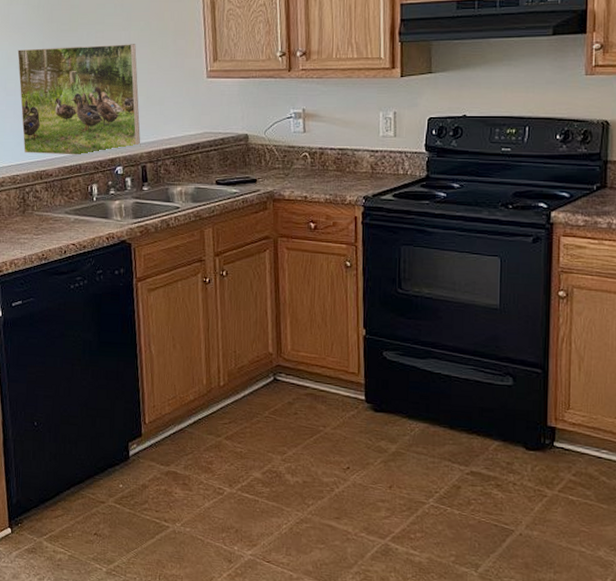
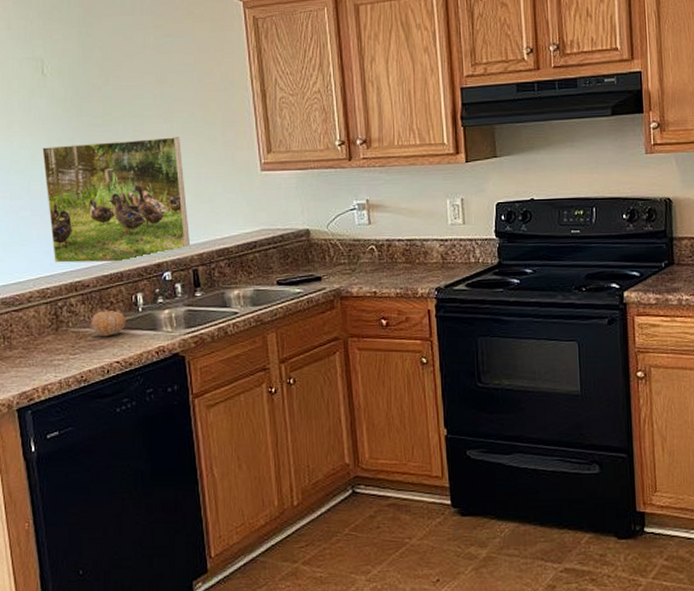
fruit: none [52,198,82,222] -> present [91,310,126,337]

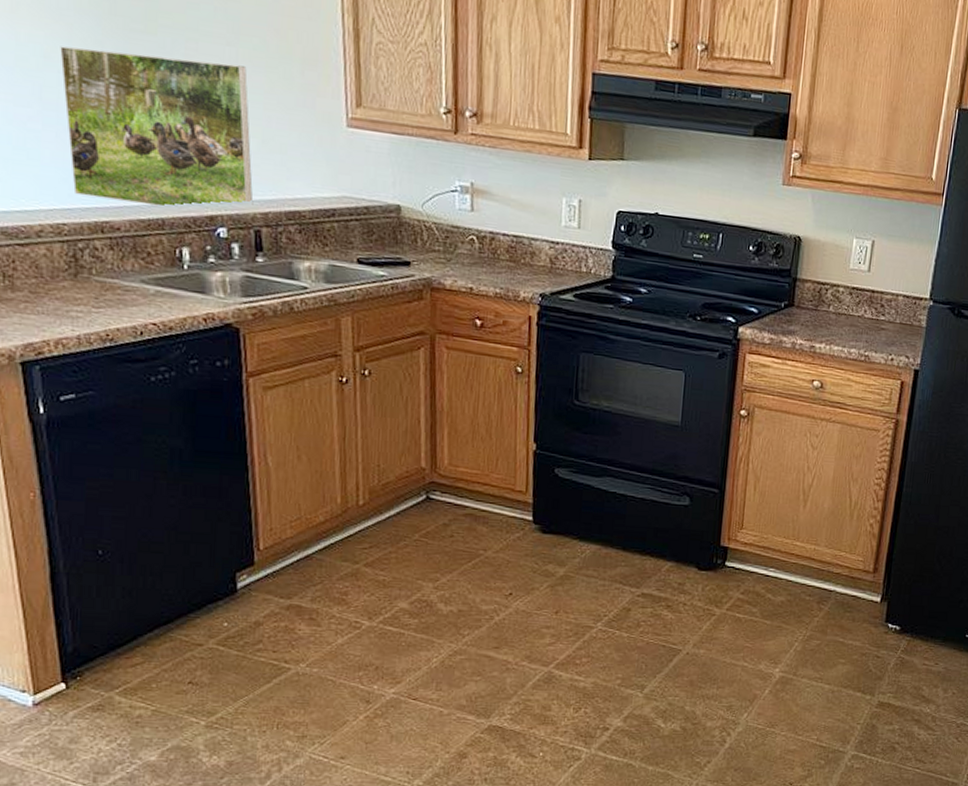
fruit: present [91,310,126,337] -> none [121,261,167,293]

